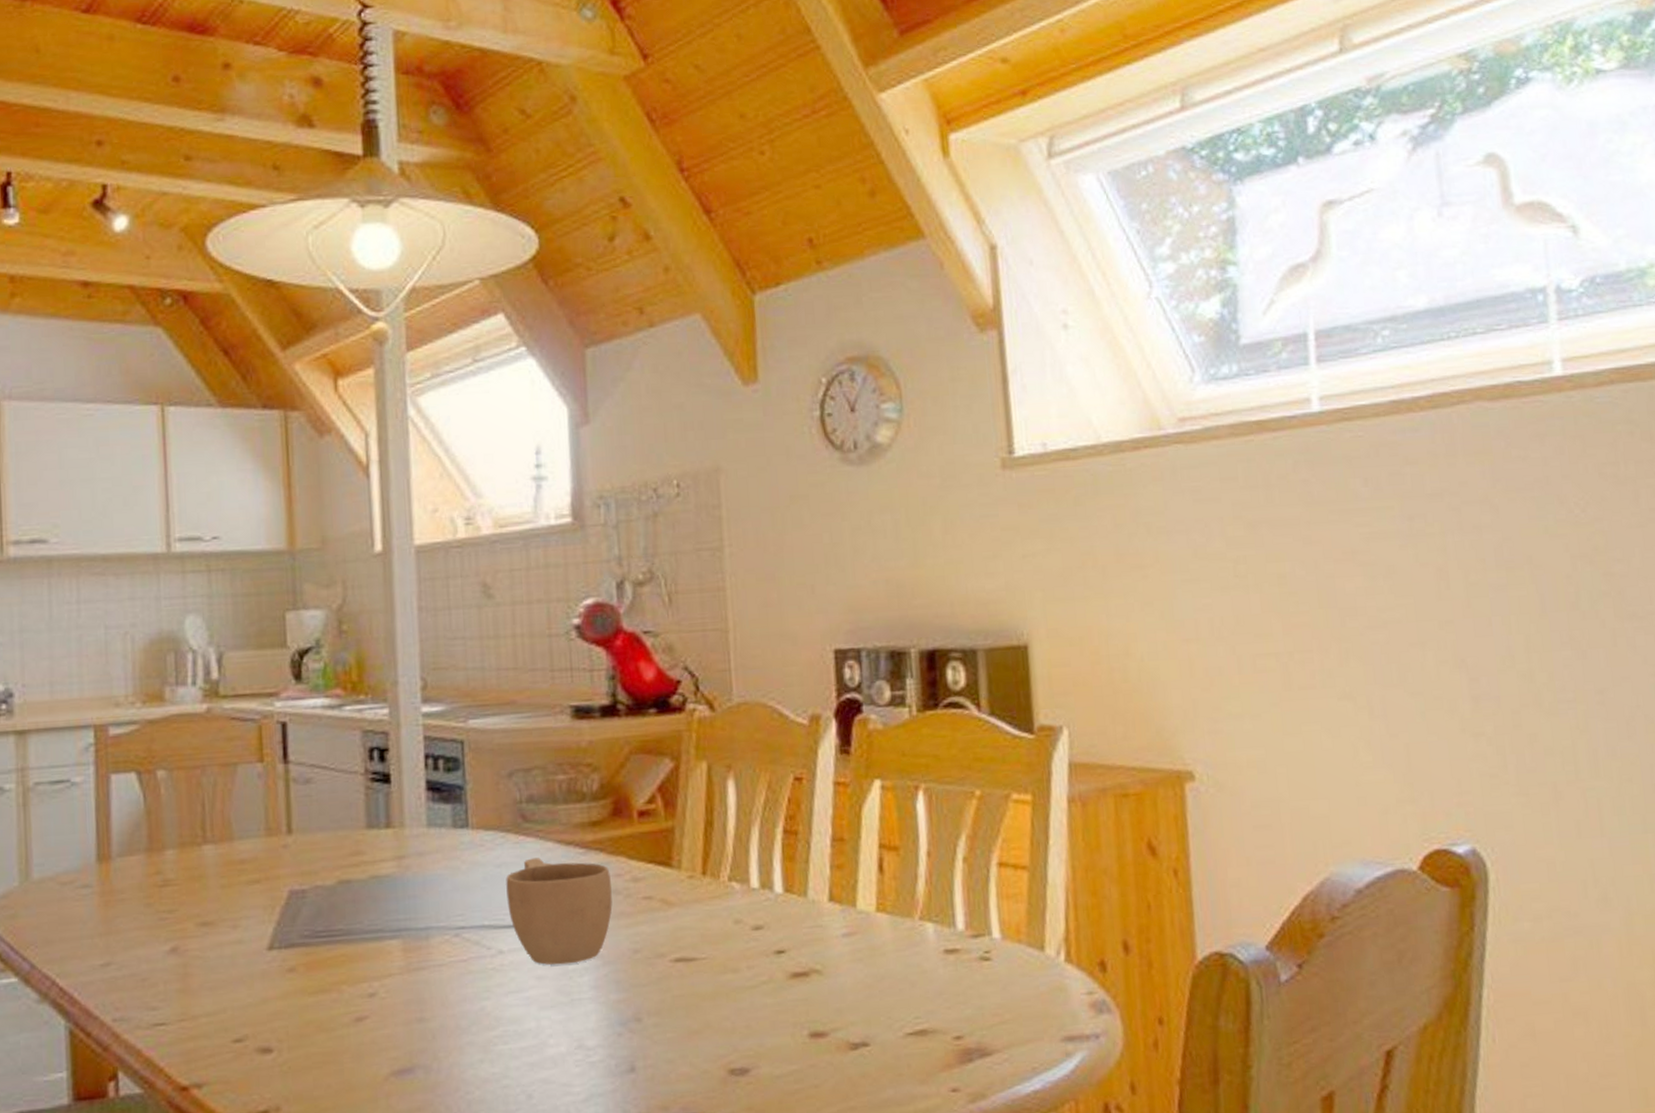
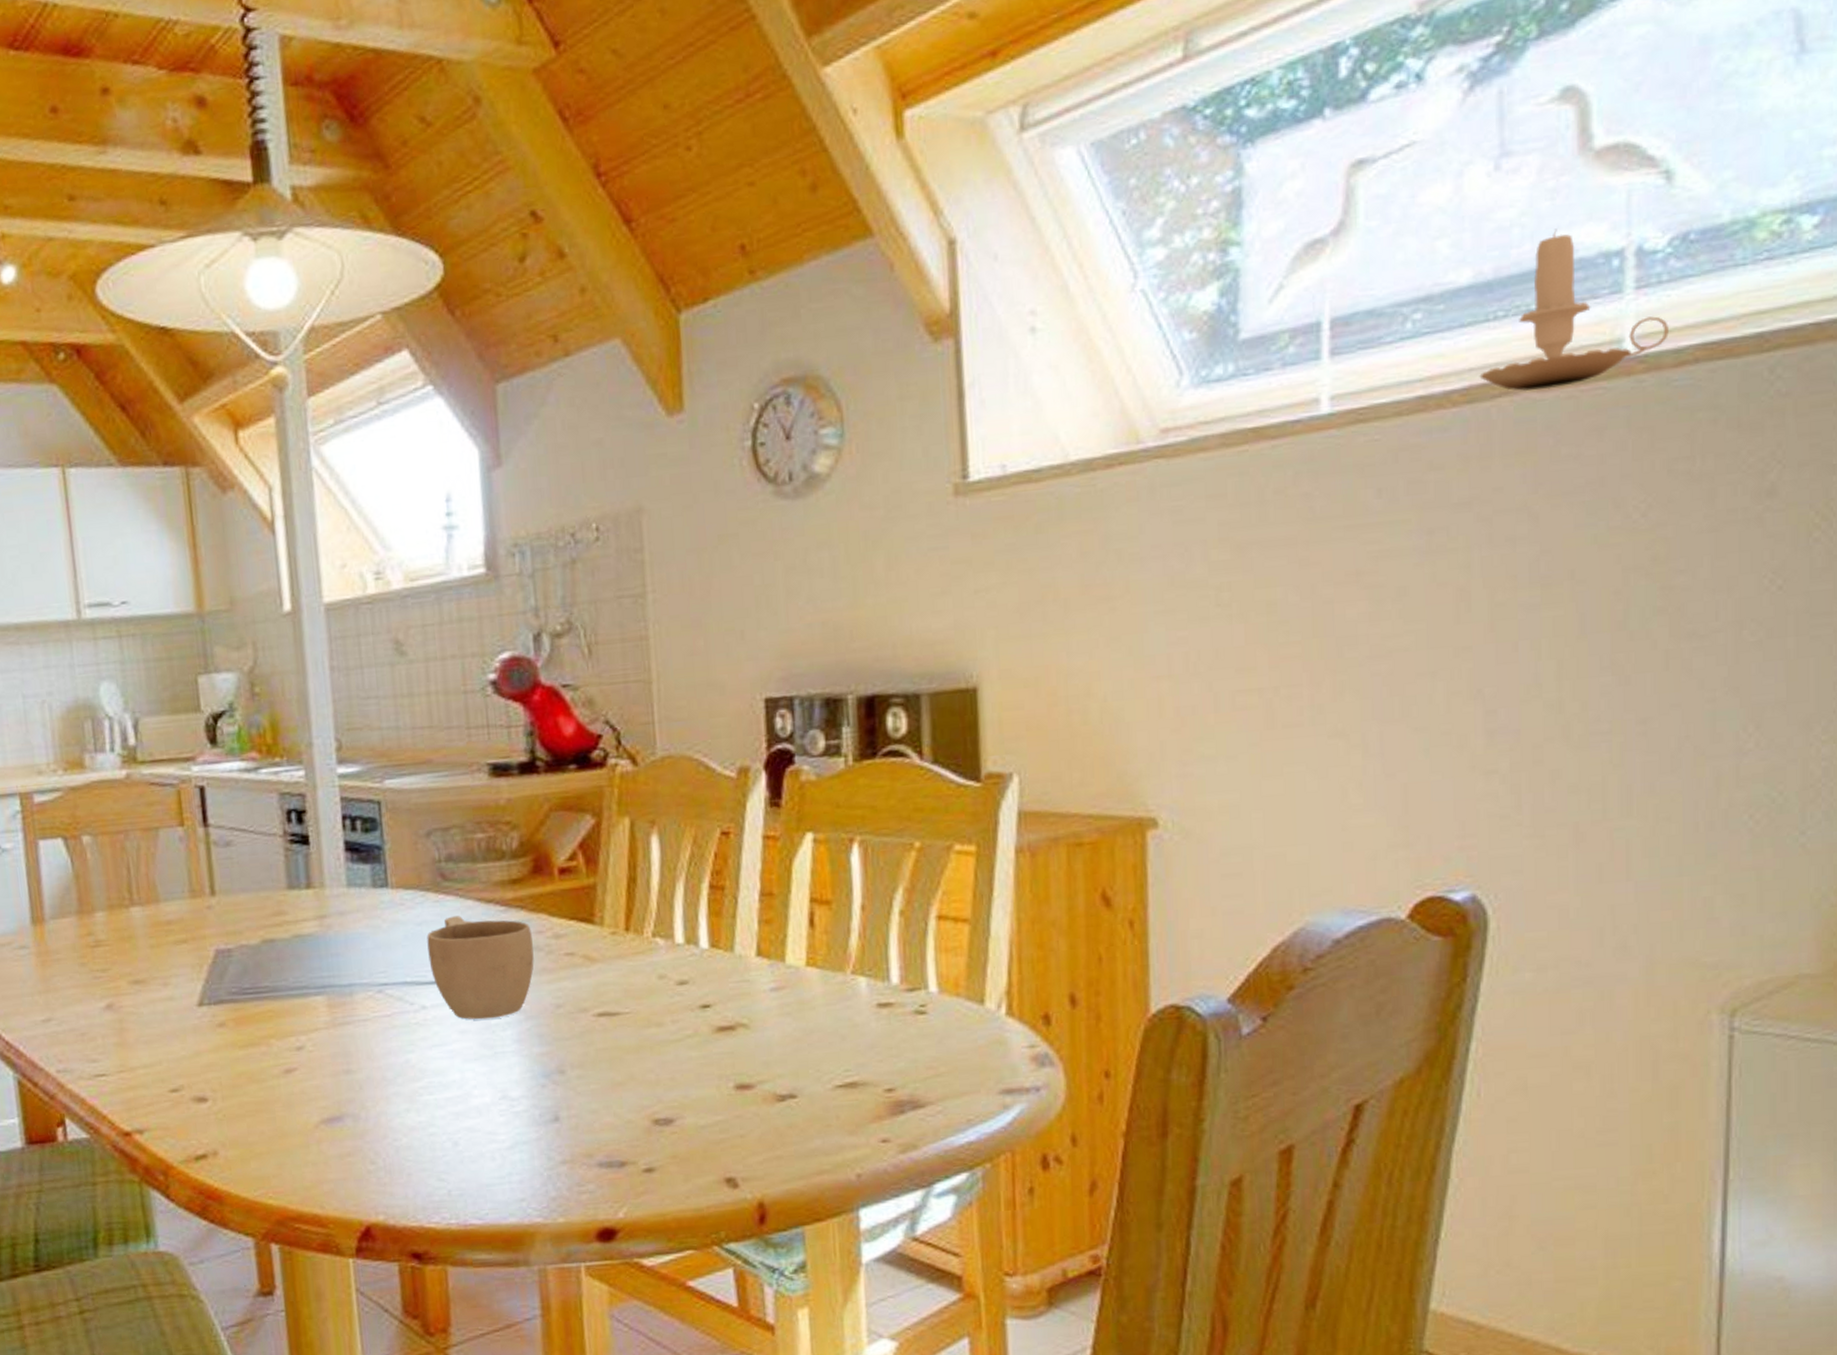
candle: none [1440,267,1588,400] -> present [1479,228,1670,391]

